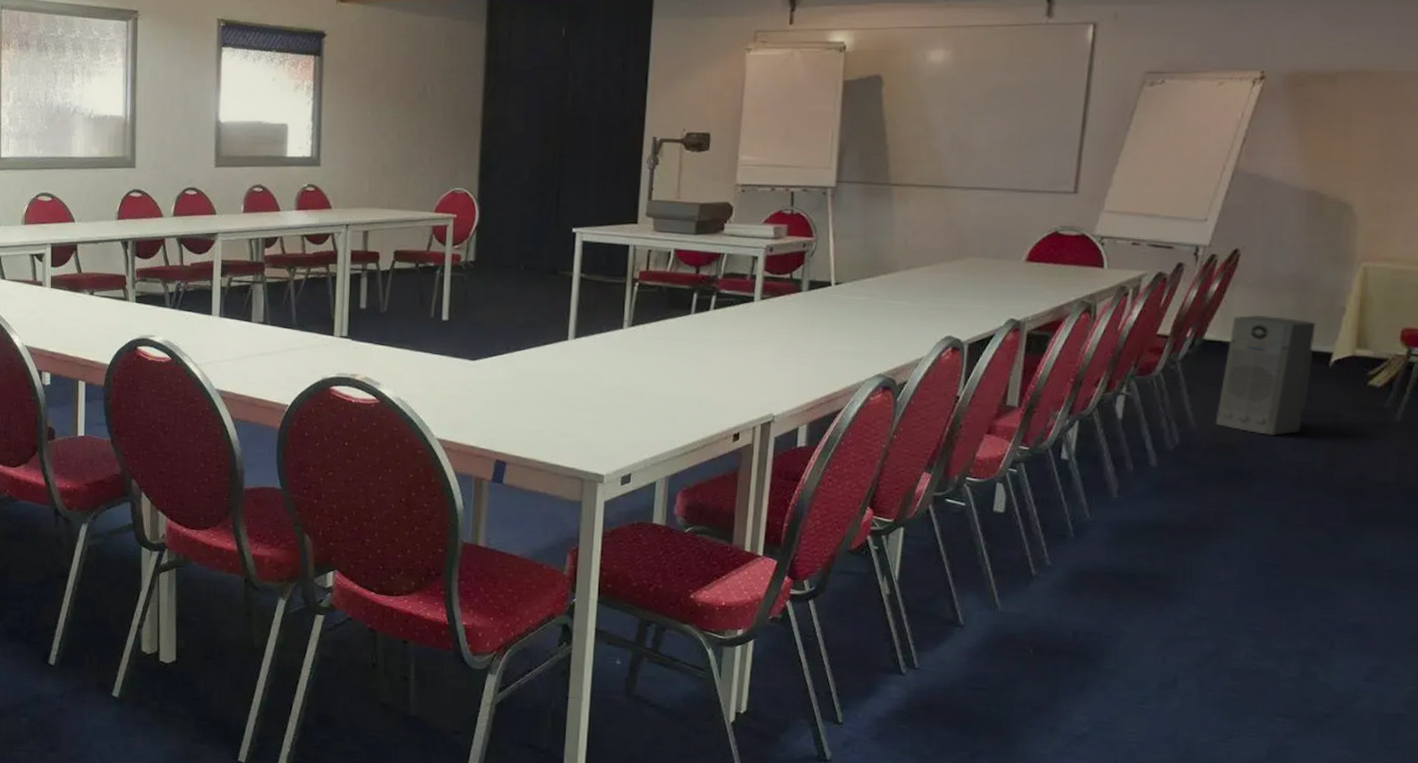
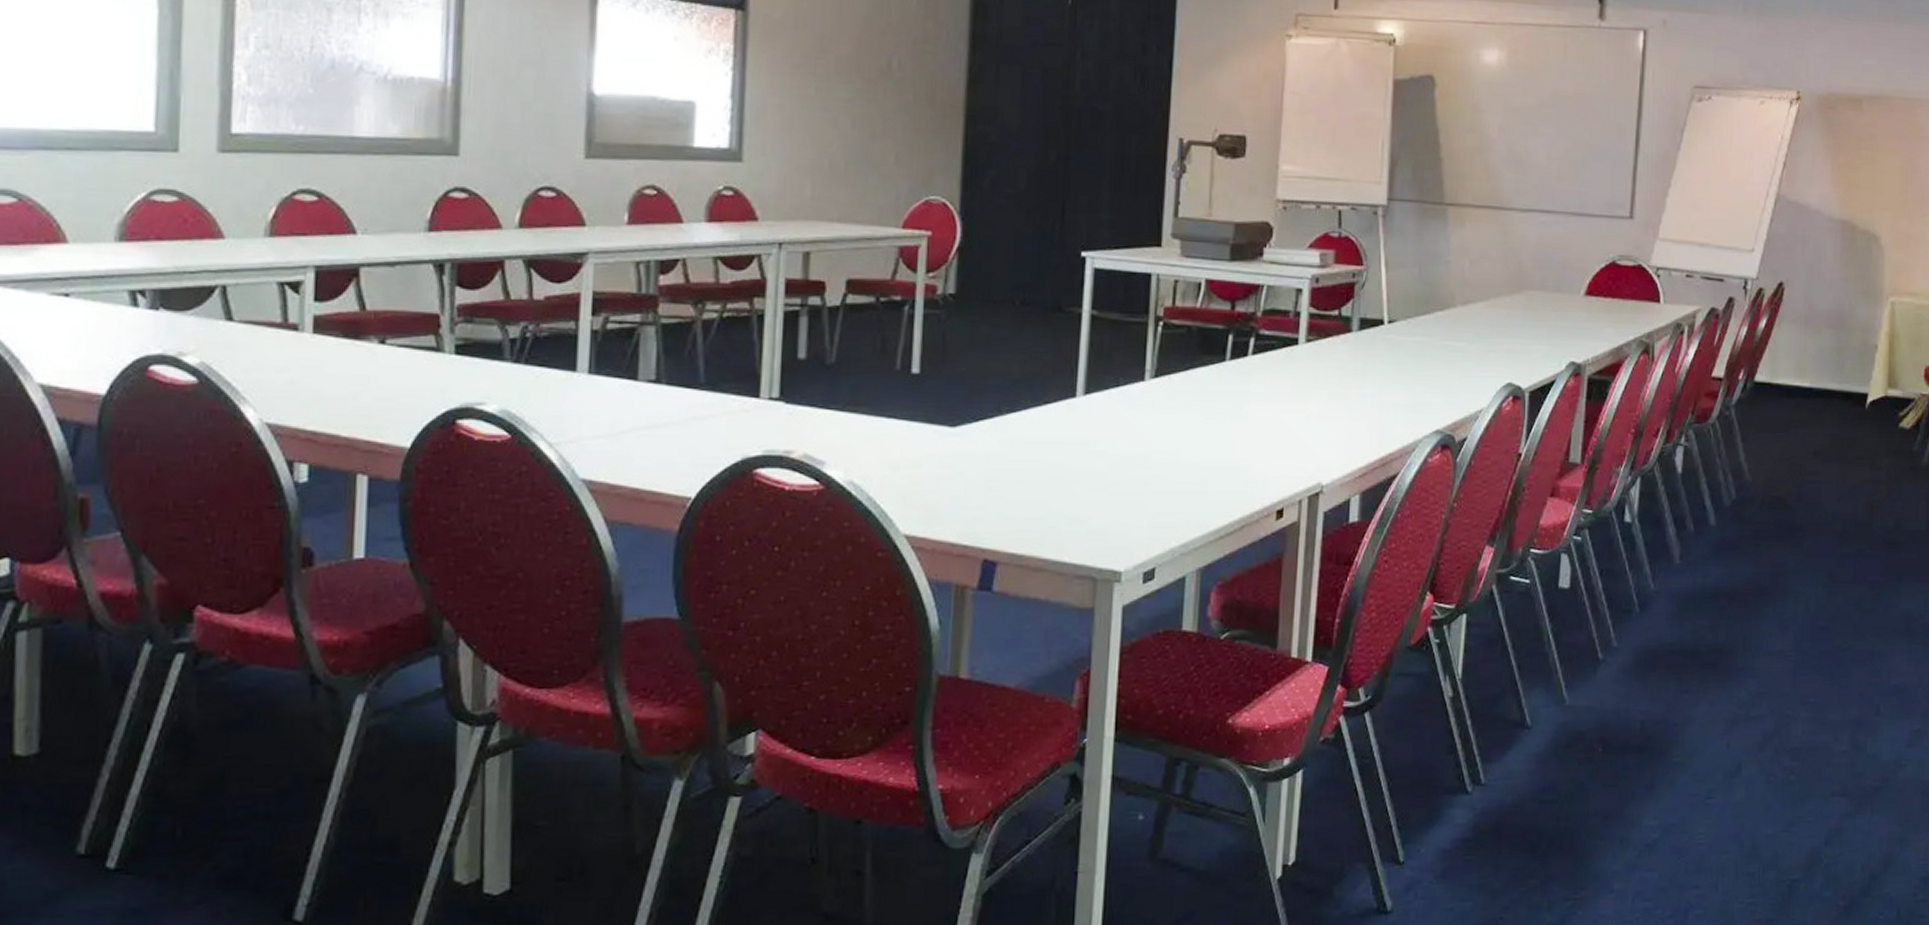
air purifier: present [1215,315,1316,435] -> none [1767,354,1853,485]

